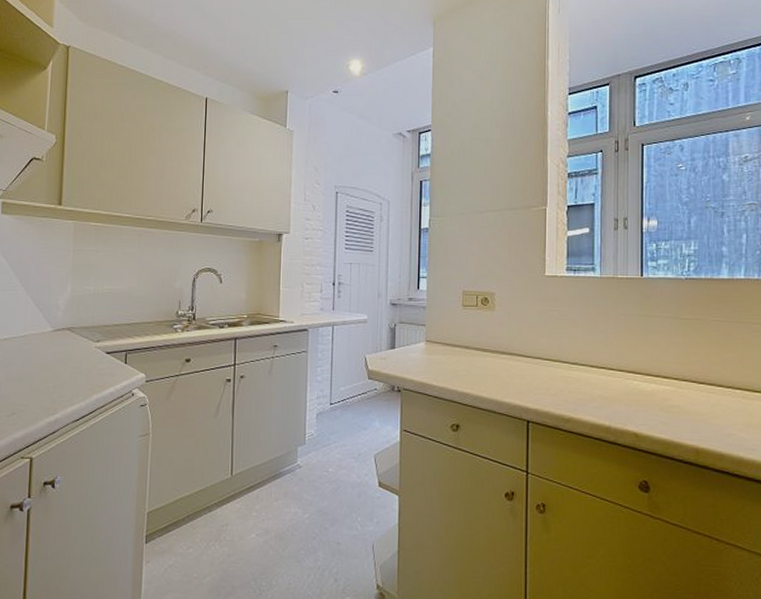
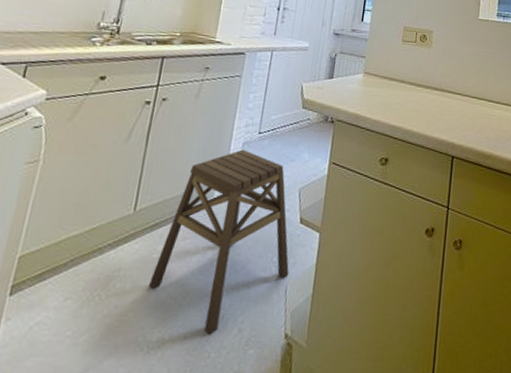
stool: none [253,419,374,582] -> present [149,149,289,335]

